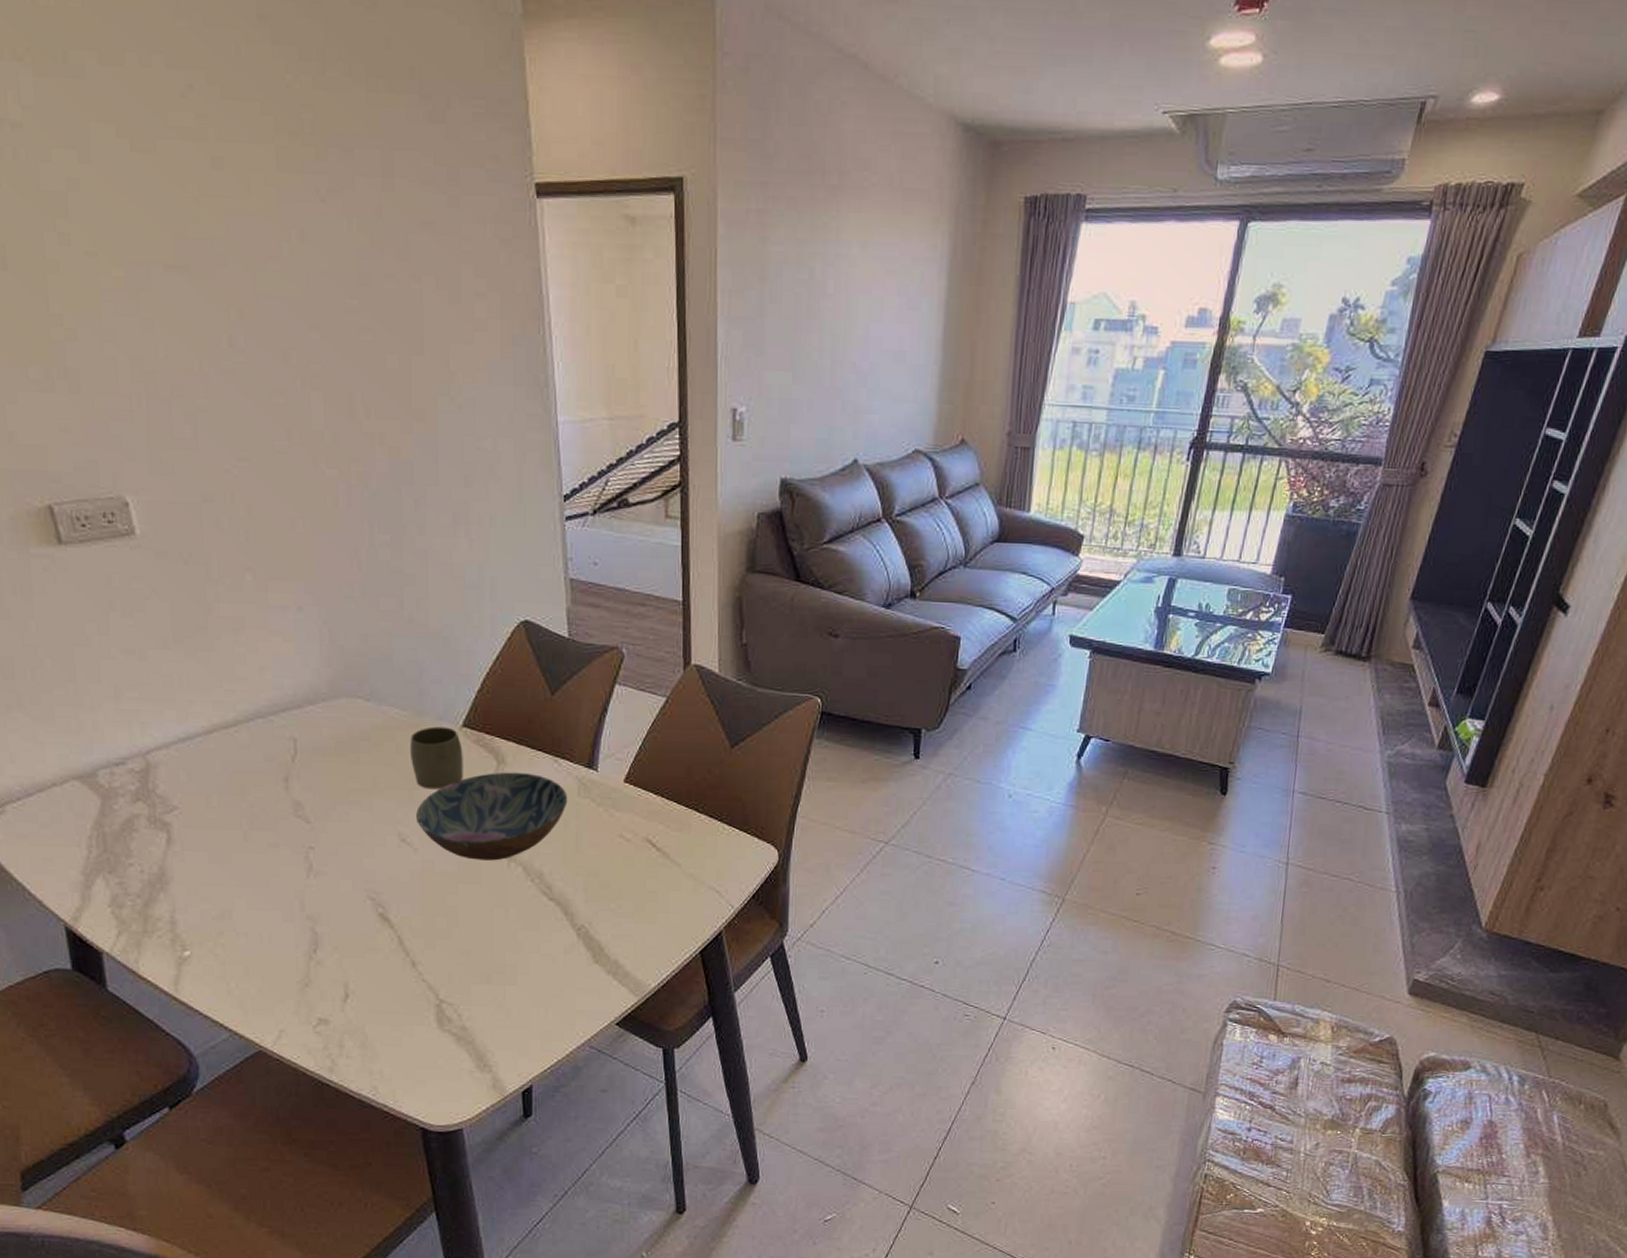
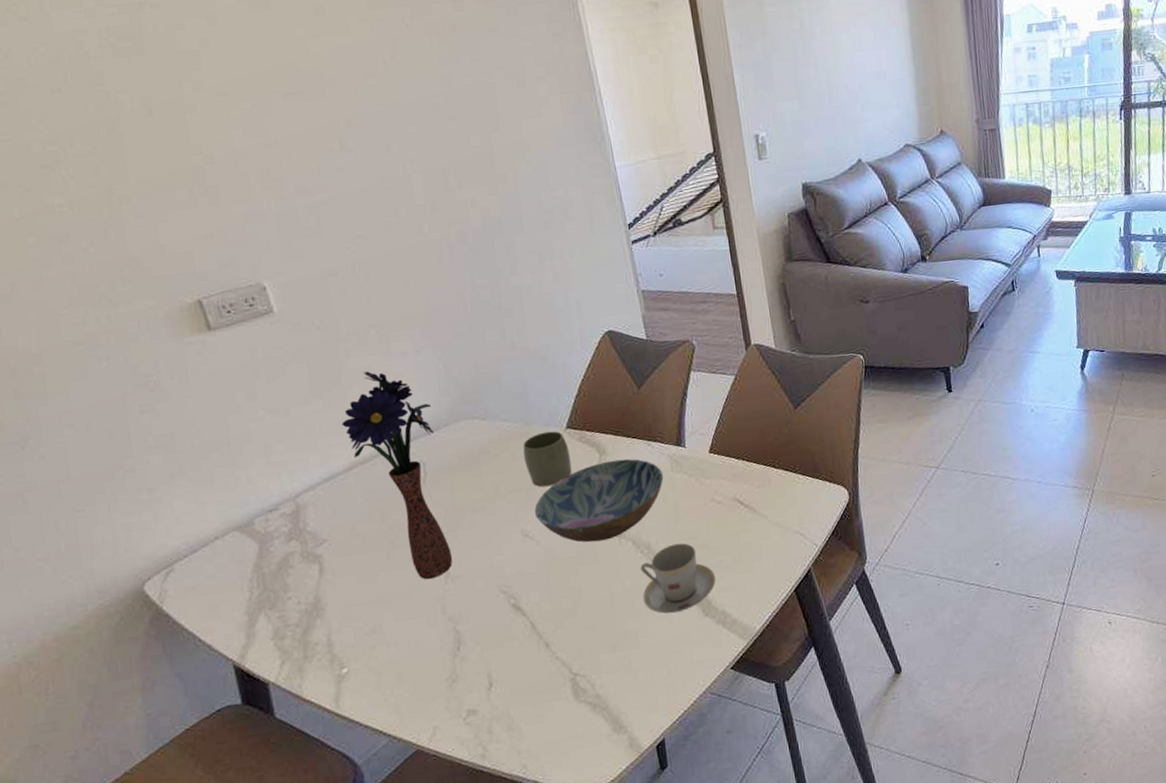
flower arrangement: none [205,622,318,870] -> present [342,371,453,579]
teacup: none [527,878,612,953] -> present [640,543,716,614]

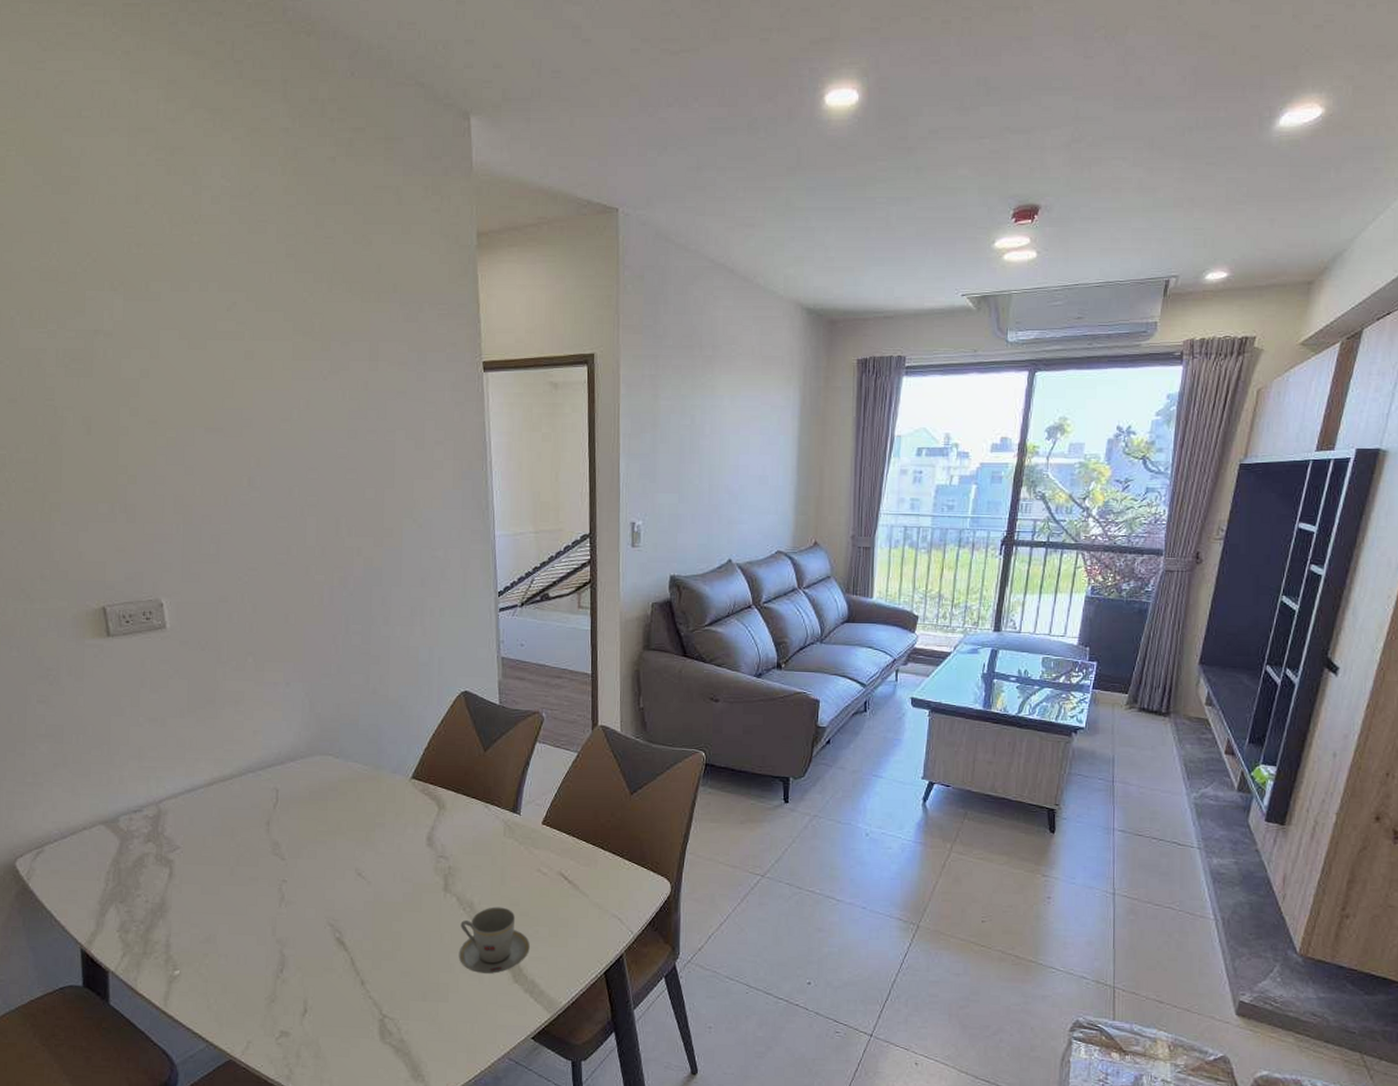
flower arrangement: present [342,371,453,579] -> none [210,696,292,900]
mug: present [523,431,572,487] -> none [369,778,411,831]
bowl: present [535,458,664,543] -> none [371,816,496,892]

